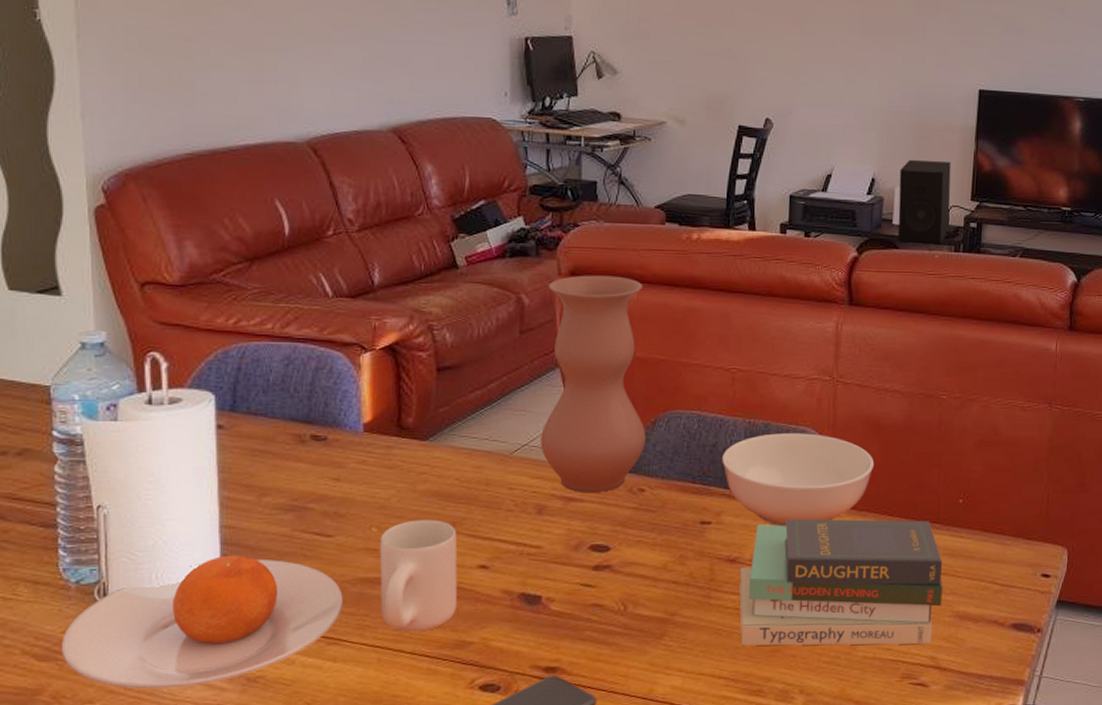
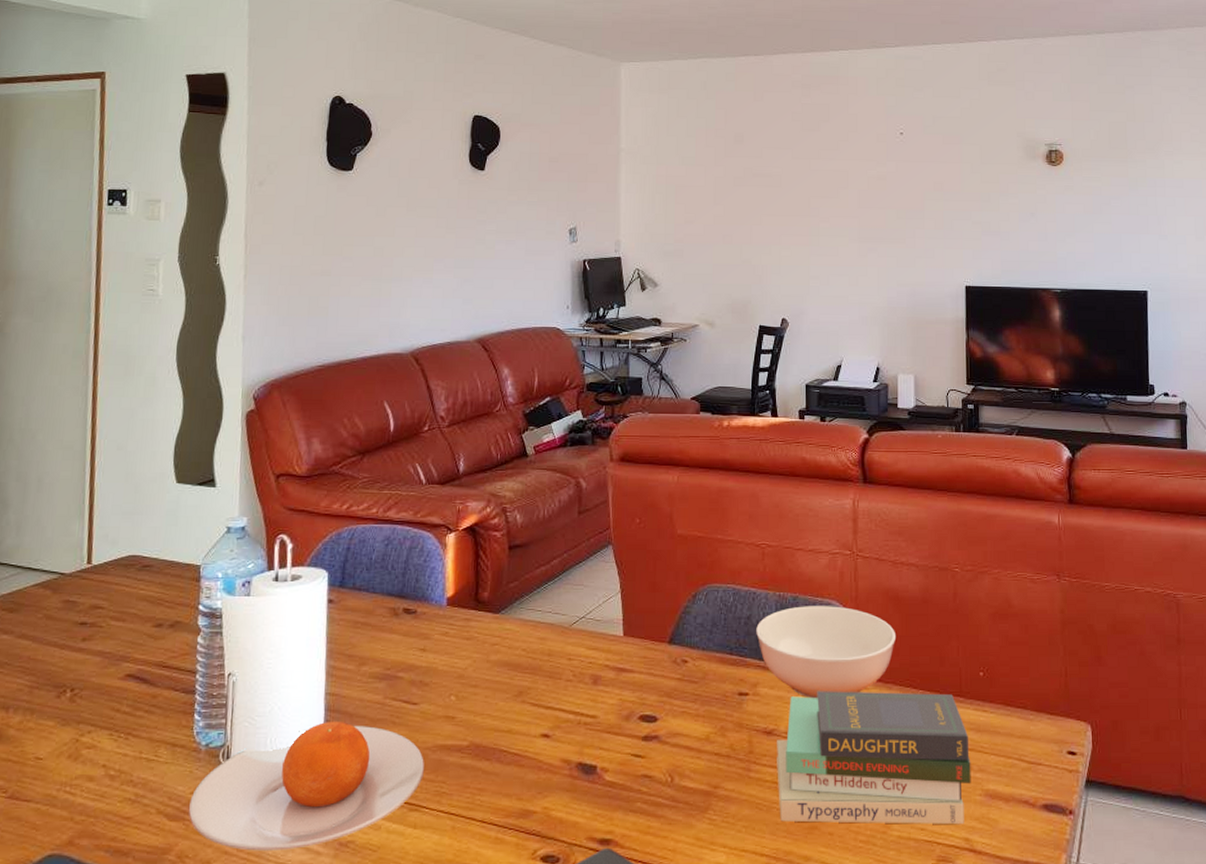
mug: present [380,519,458,632] -> none [456,689,524,800]
vase: present [540,275,646,492] -> none [596,460,688,663]
speaker: present [898,160,952,244] -> none [901,350,949,425]

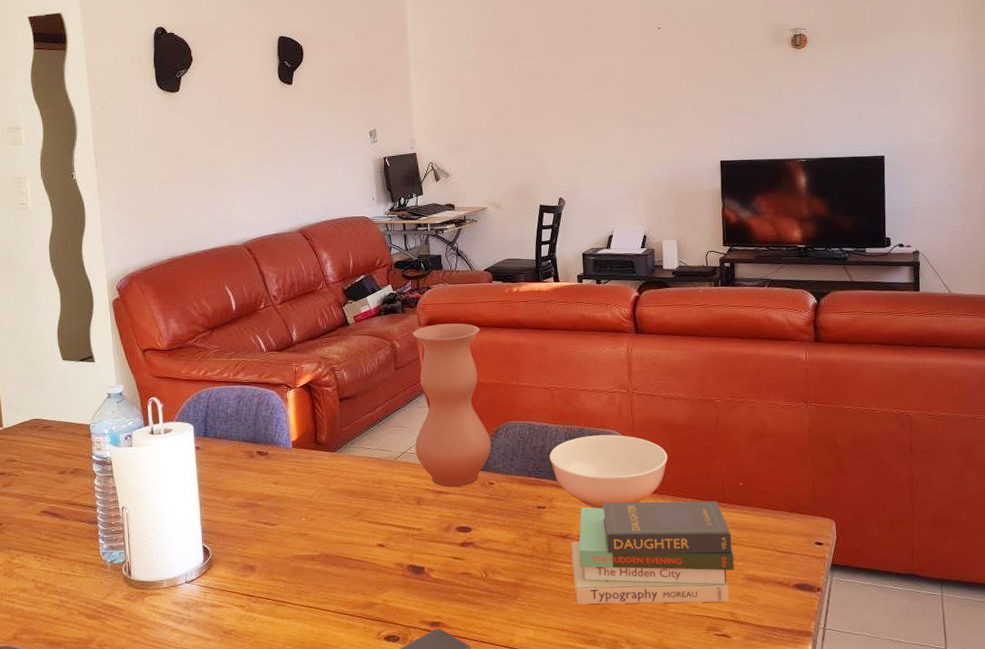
plate: present [188,720,425,851] -> none [102,540,286,640]
vase: none [596,460,688,663] -> present [412,323,491,487]

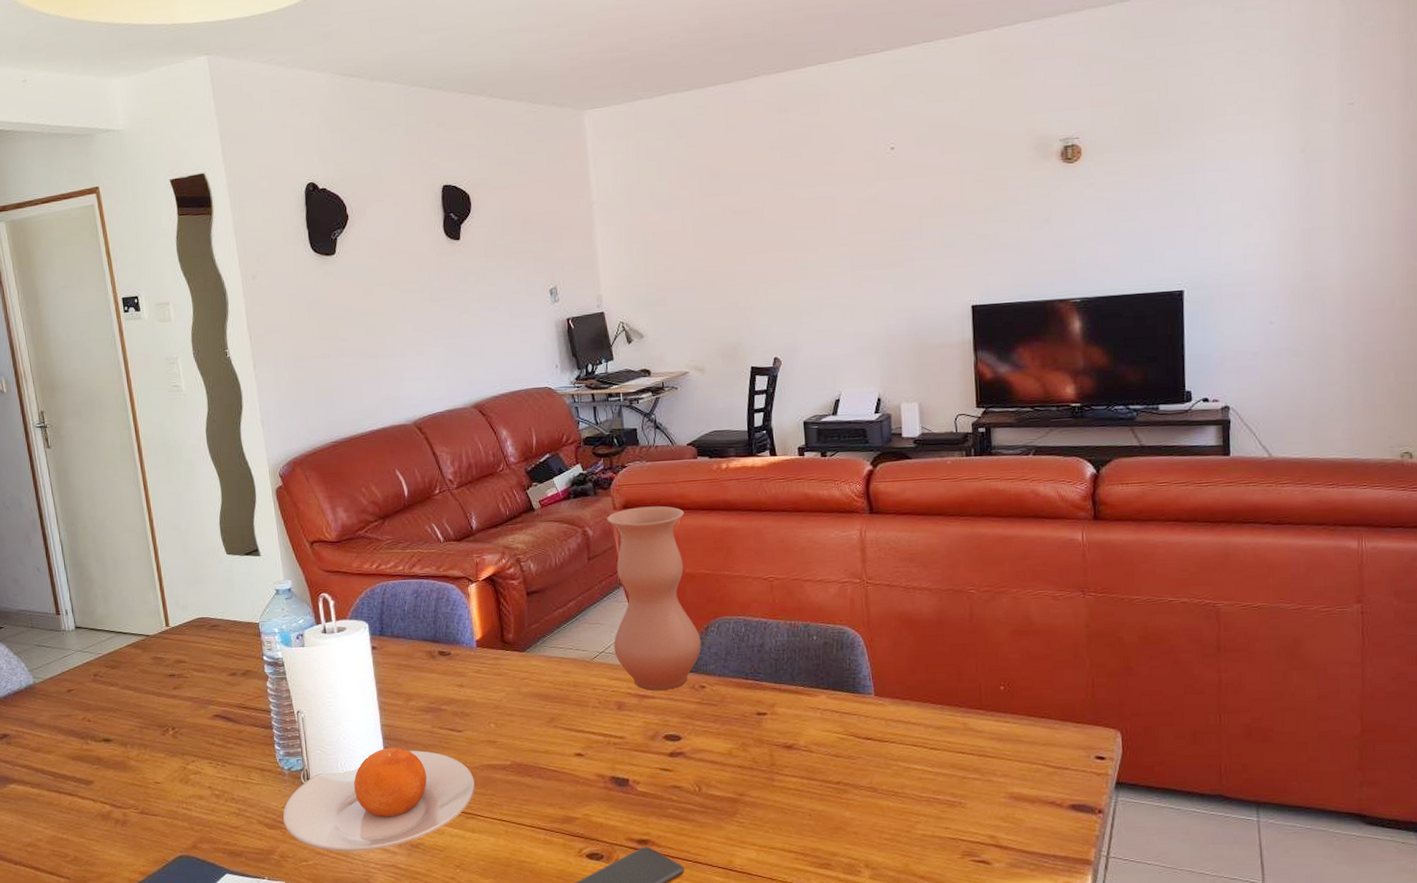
plate: none [102,540,286,640] -> present [282,747,476,852]
bowl: present [549,434,668,509] -> none [770,631,912,716]
books: present [571,501,734,605] -> none [797,707,995,824]

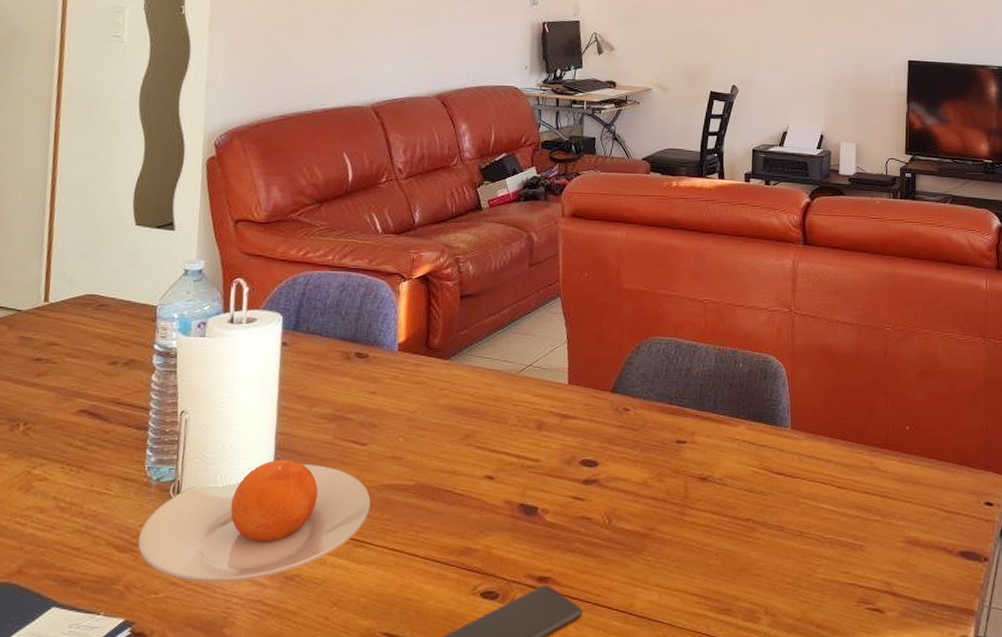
vase: present [606,506,702,690] -> none [542,216,631,411]

